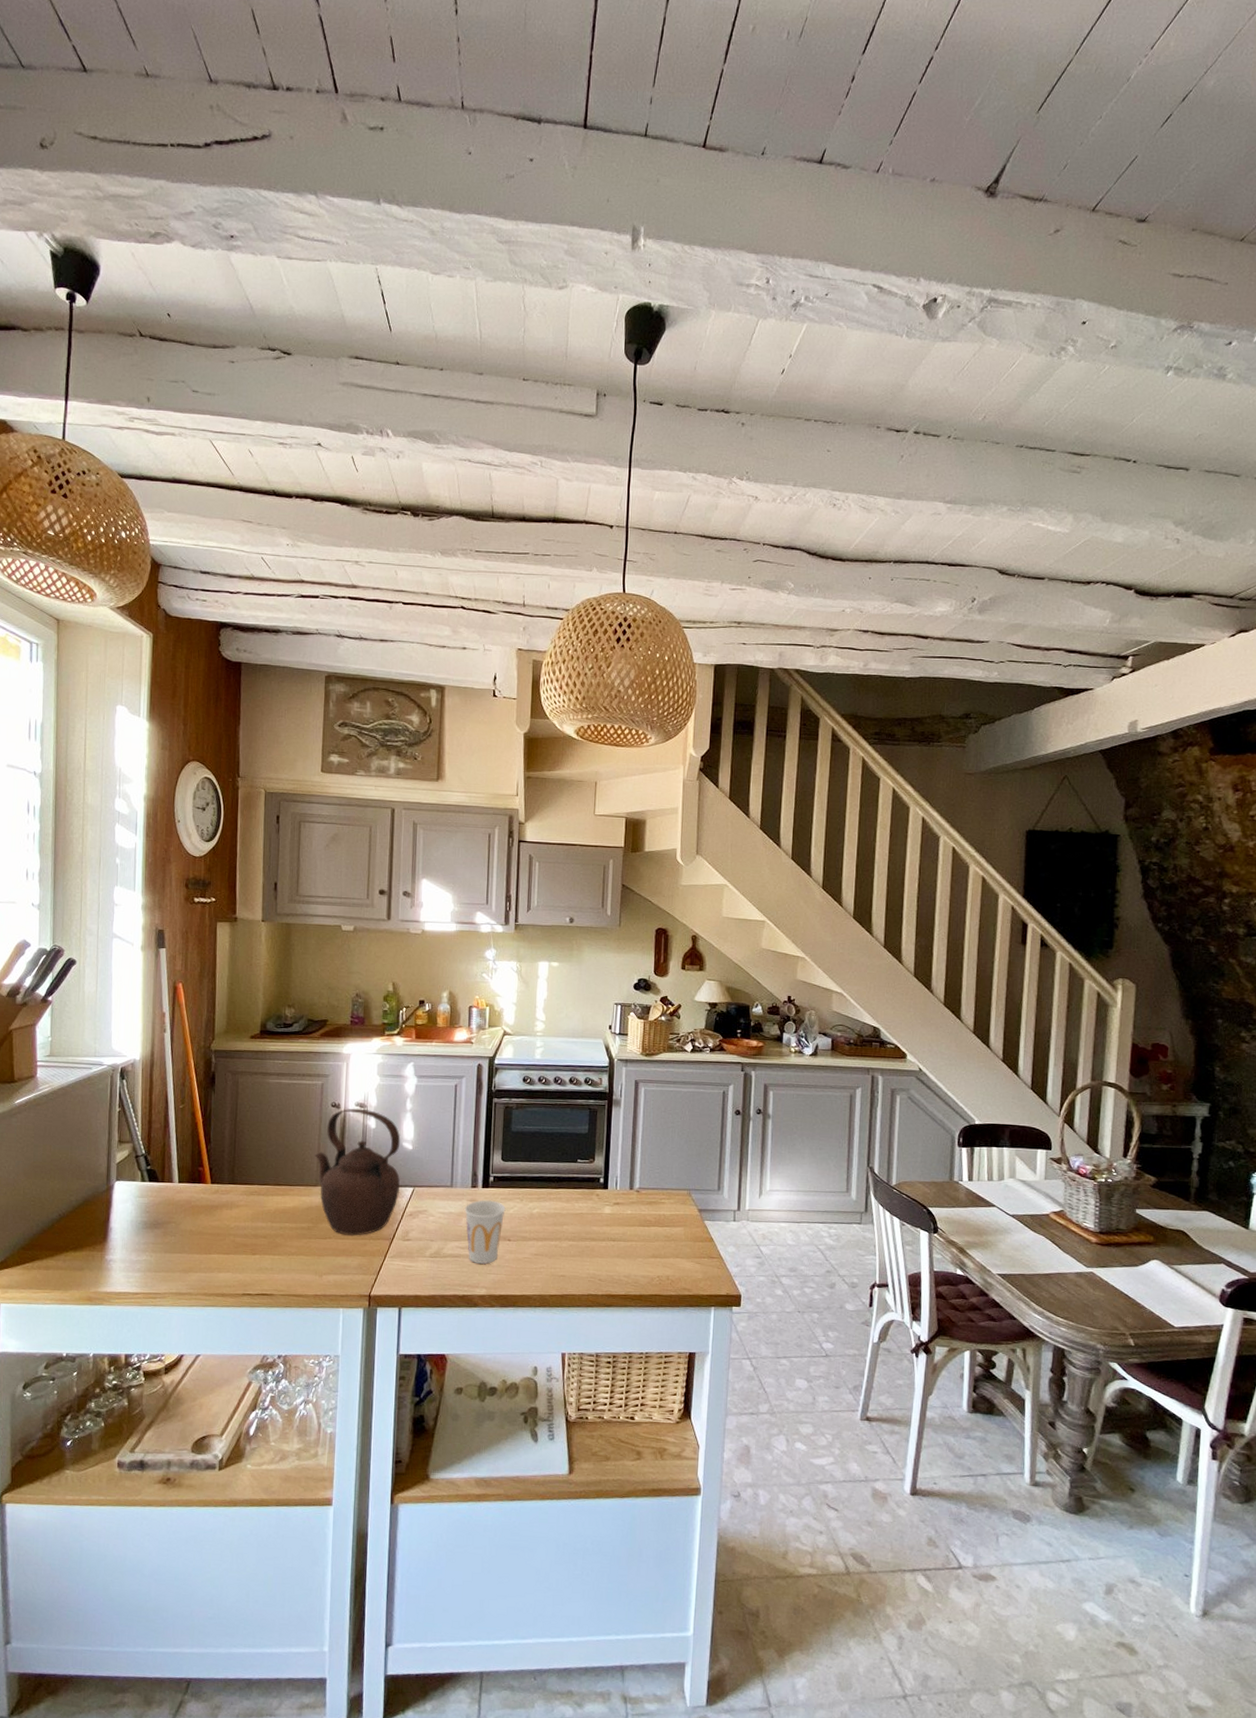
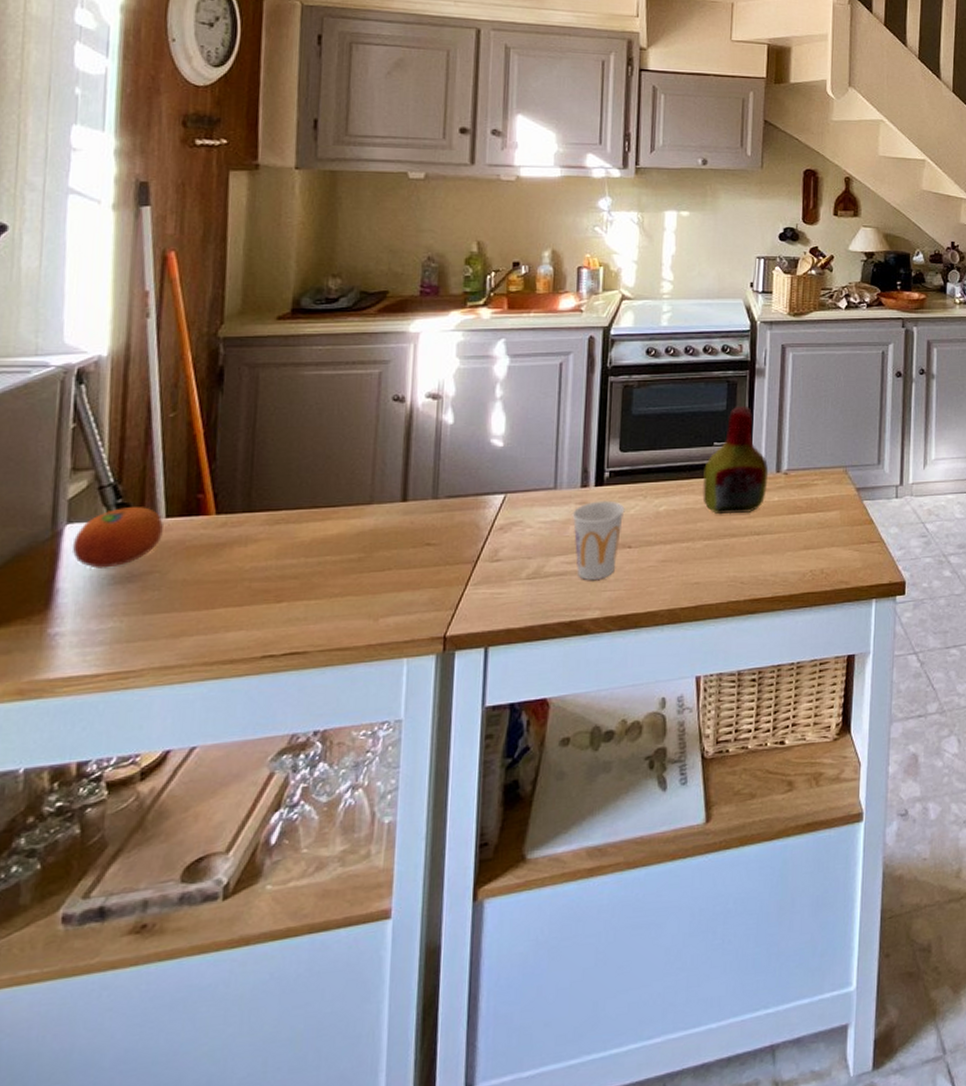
fruit: none [119,1172,177,1216] -> present [71,507,163,569]
teapot: present [315,1108,401,1236] -> none [368,400,488,563]
bottle: none [568,1130,623,1221] -> present [702,405,769,515]

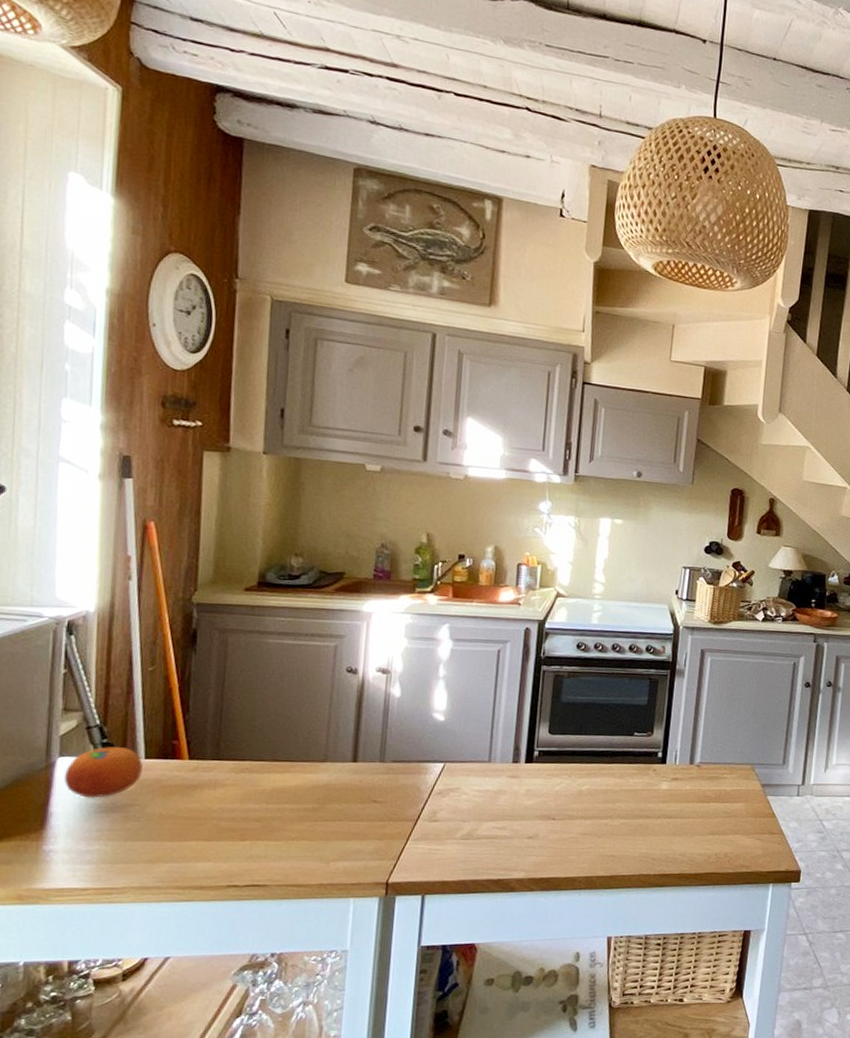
cup: present [572,500,625,581] -> none [503,776,551,846]
bottle: present [702,405,769,515] -> none [621,701,683,798]

